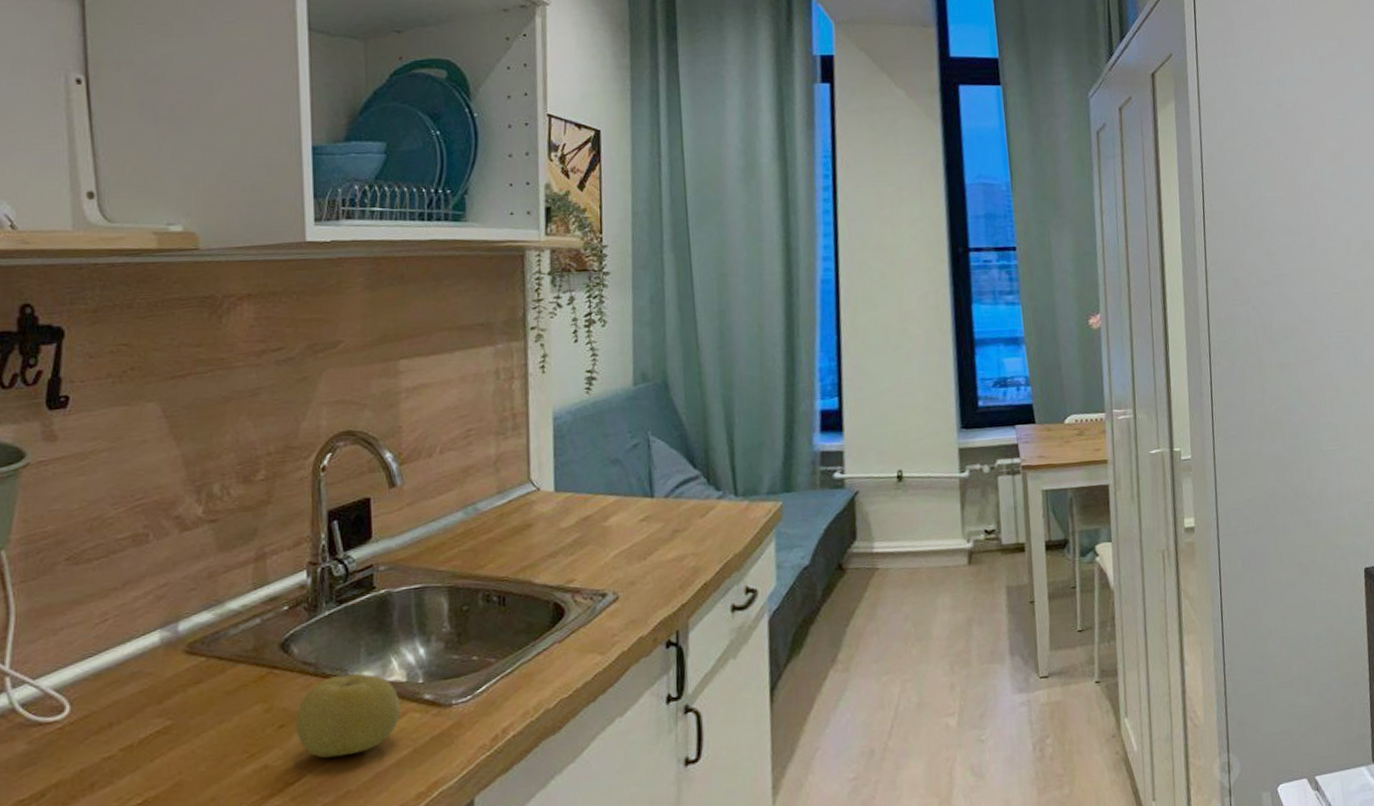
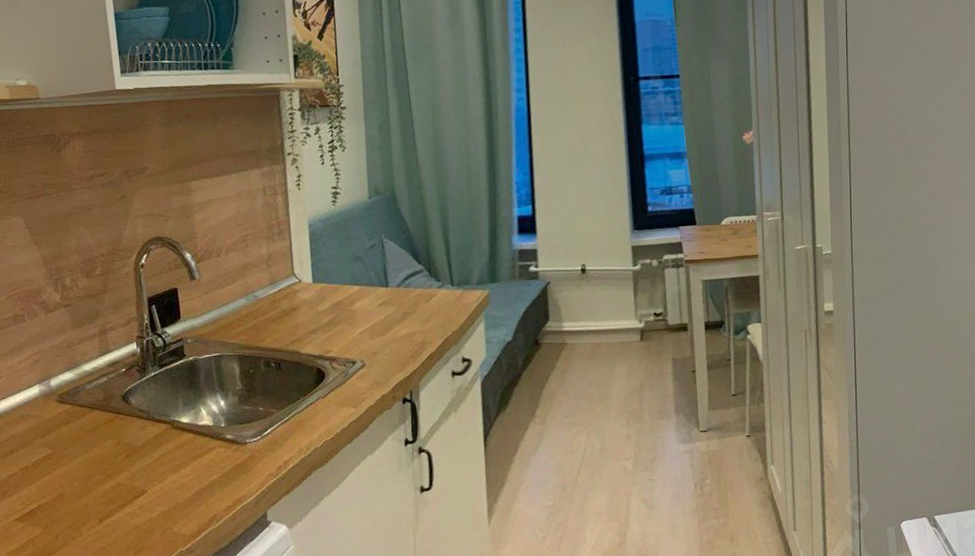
fruit: present [295,673,401,758] -> none [137,418,210,479]

